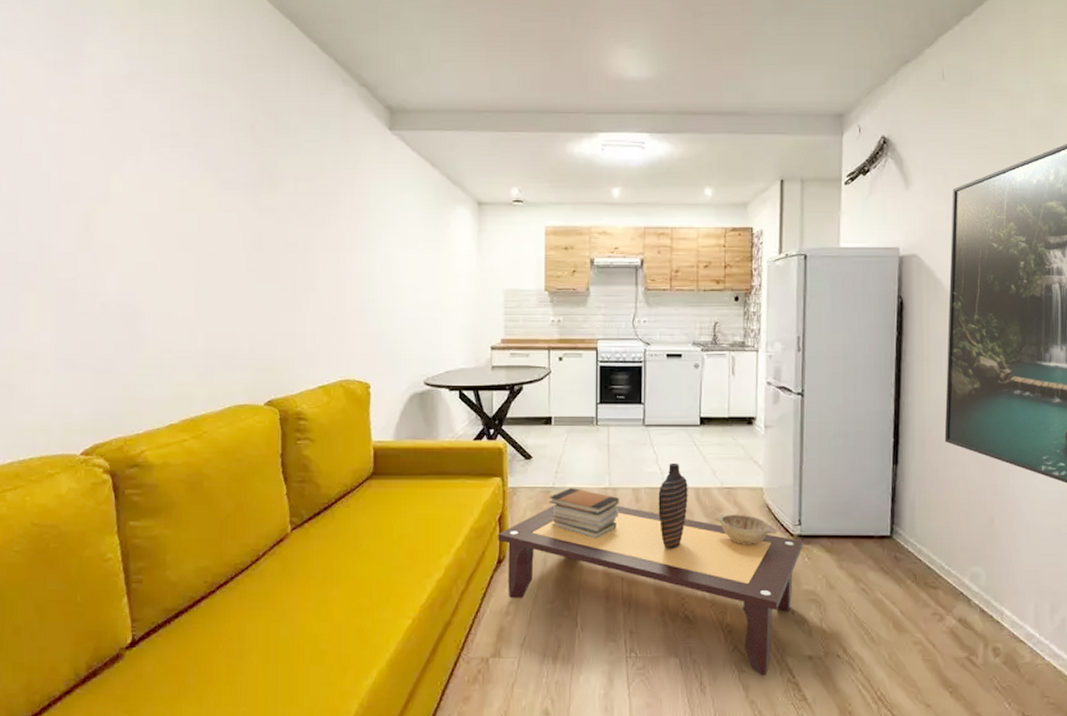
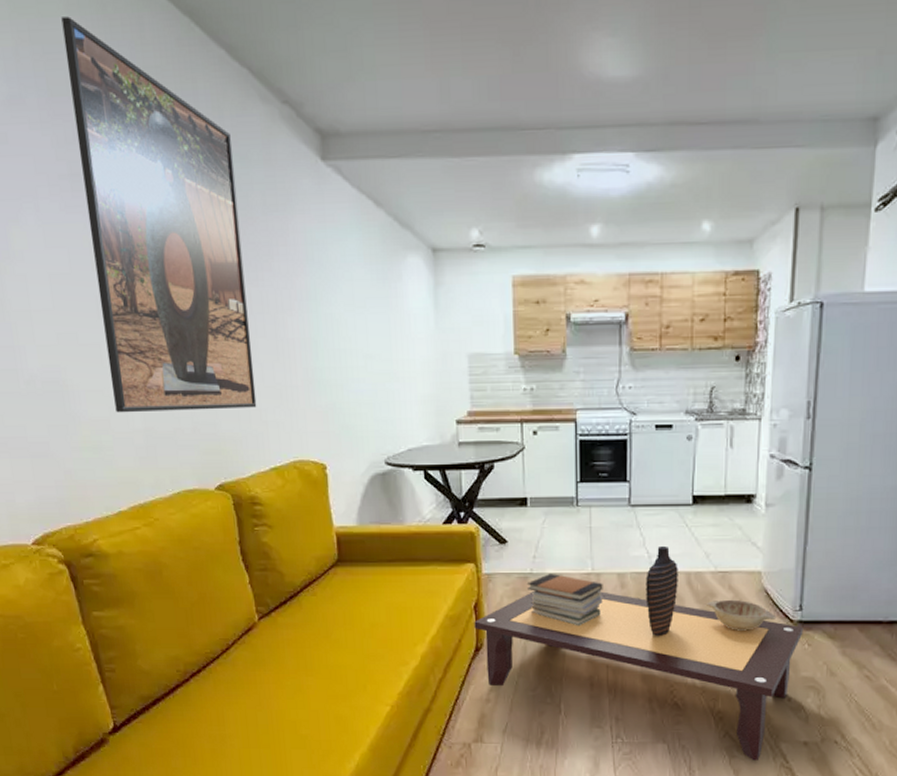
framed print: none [180,15,315,334] -> present [61,16,257,413]

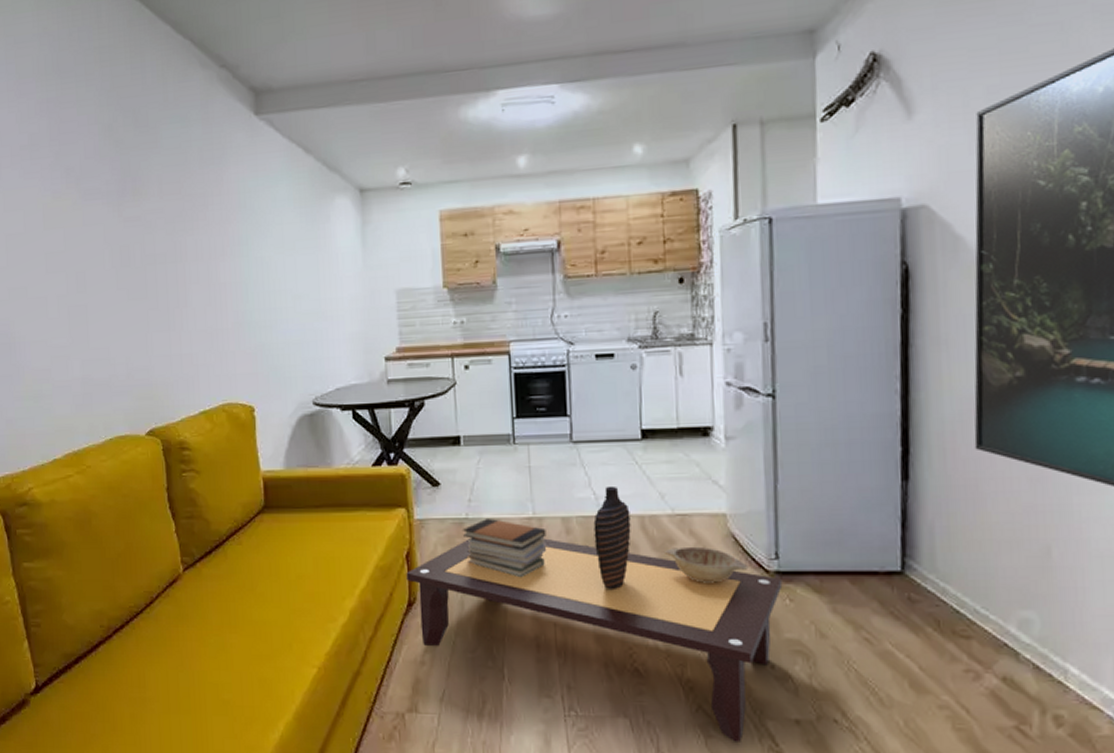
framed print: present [61,16,257,413] -> none [32,11,189,362]

